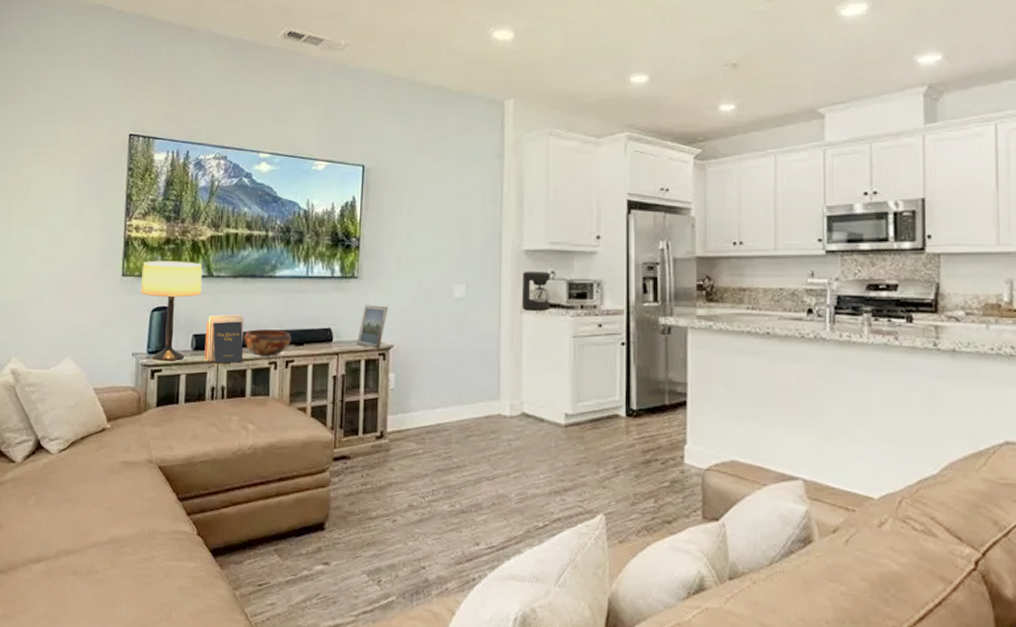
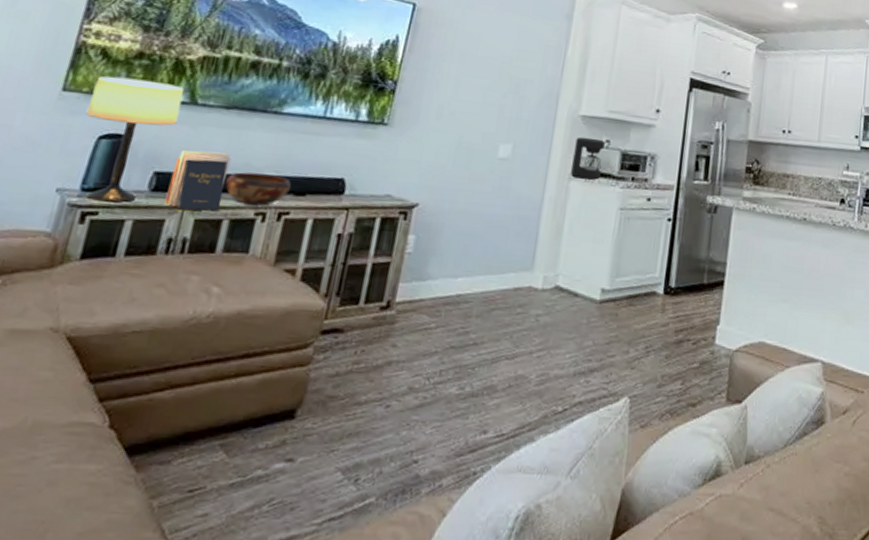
picture frame: present [357,305,389,350] -> none [374,156,420,208]

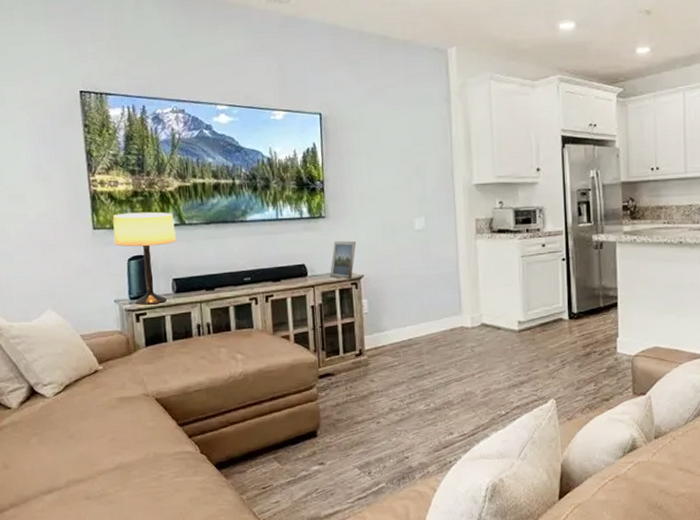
books: present [164,150,231,211] -> none [184,258,225,304]
decorative bowl: present [225,172,291,206] -> none [223,269,268,294]
picture frame: none [374,156,420,208] -> present [330,241,357,280]
coffee maker: present [571,136,606,180] -> none [474,201,500,237]

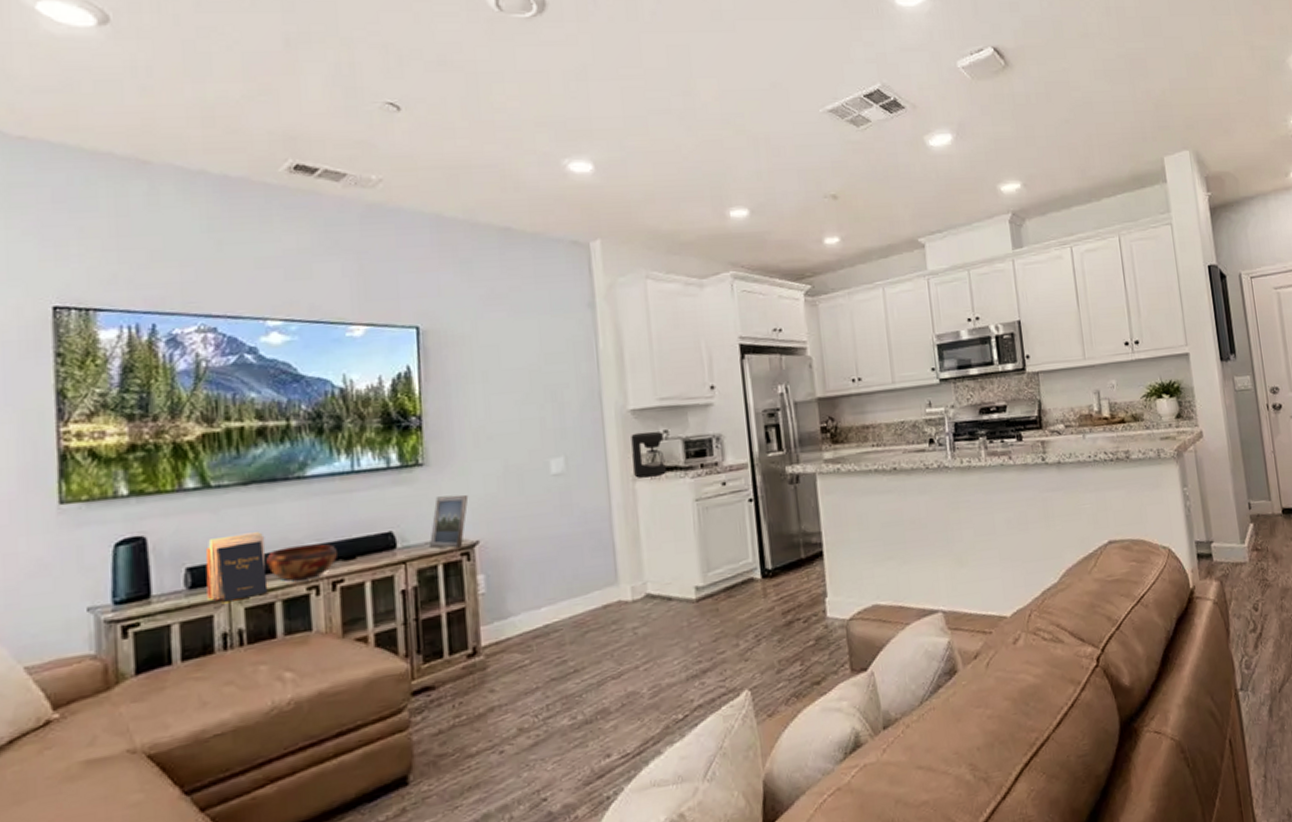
table lamp: present [112,212,176,305] -> none [92,471,195,613]
books: none [184,258,225,304] -> present [205,532,268,602]
decorative bowl: none [223,269,268,294] -> present [266,543,337,582]
coffee maker: none [474,201,500,237] -> present [631,431,666,478]

